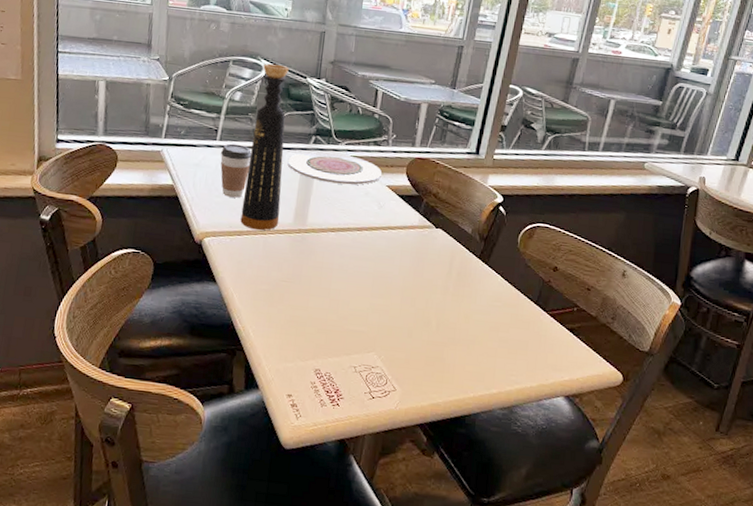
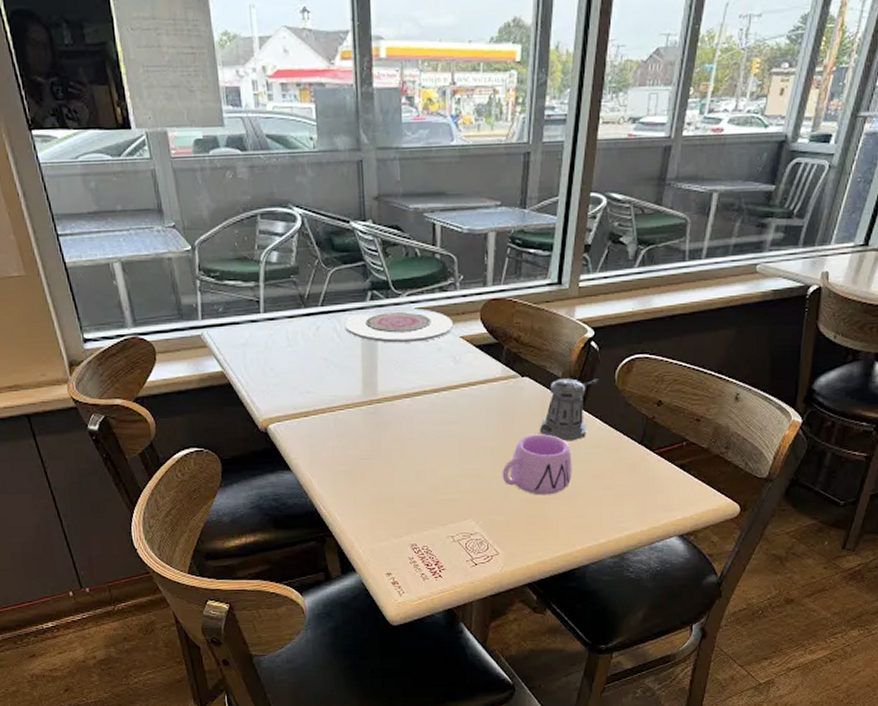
coffee cup: present [220,143,251,198] -> none [268,314,304,376]
bottle: present [240,63,289,231] -> none [297,210,347,408]
mug: none [408,281,473,340] -> present [502,434,572,496]
pepper shaker: none [447,234,505,293] -> present [540,378,600,441]

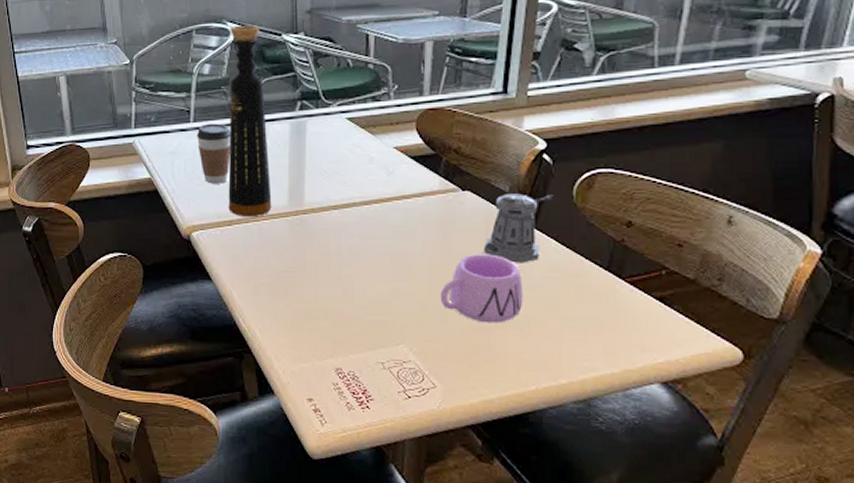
coffee cup: none [268,314,304,376] -> present [197,123,231,184]
bottle: none [297,210,347,408] -> present [228,25,272,218]
plate: present [344,307,454,343] -> none [273,117,387,153]

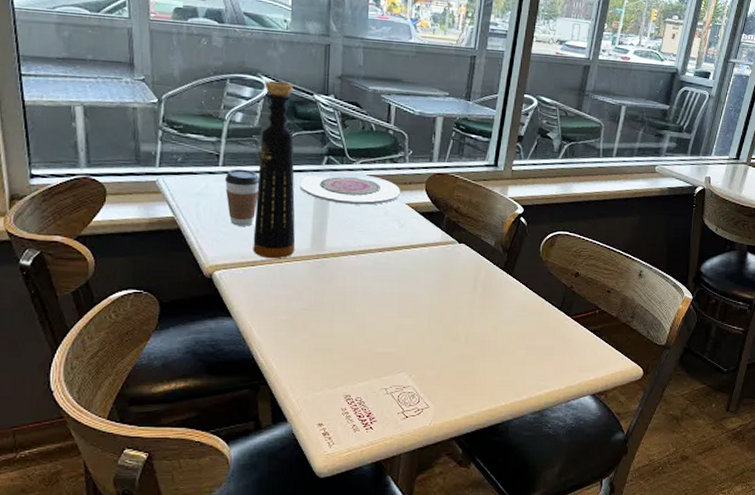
plate: none [273,117,387,153] -> present [300,172,401,206]
mug: present [440,254,523,323] -> none [436,296,500,353]
pepper shaker: present [484,193,555,263] -> none [473,247,527,304]

